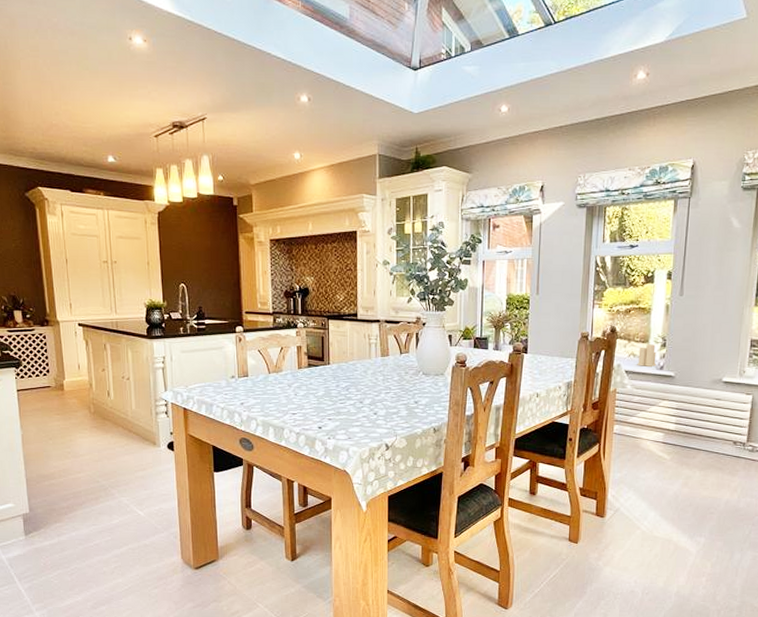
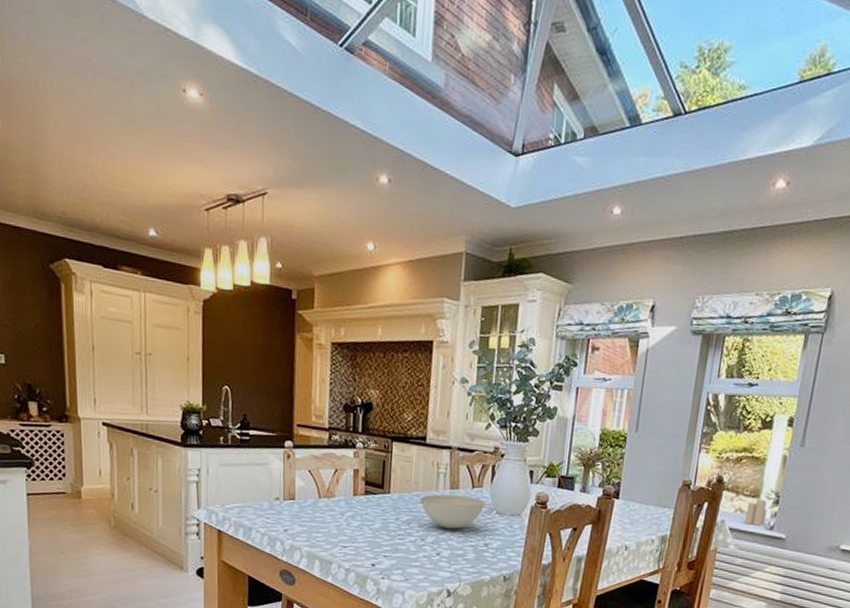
bowl: none [356,362,412,391] -> present [420,494,485,529]

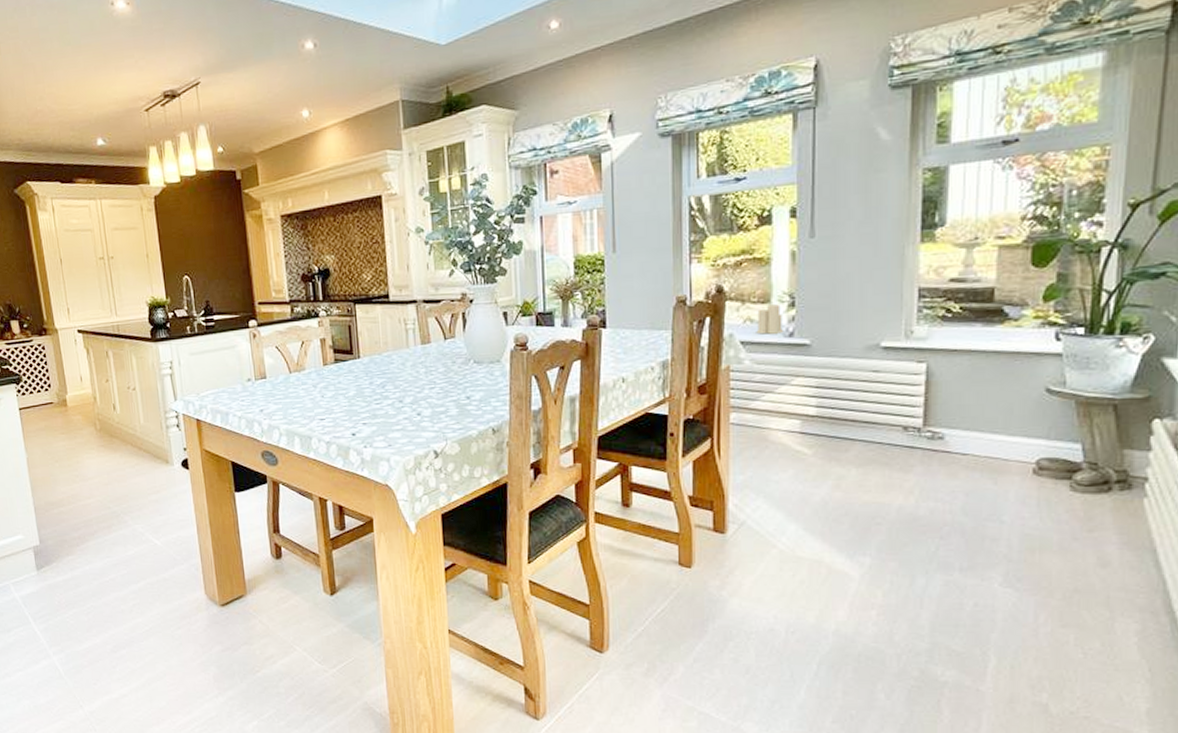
bowl: present [420,494,485,529] -> none [391,349,460,386]

